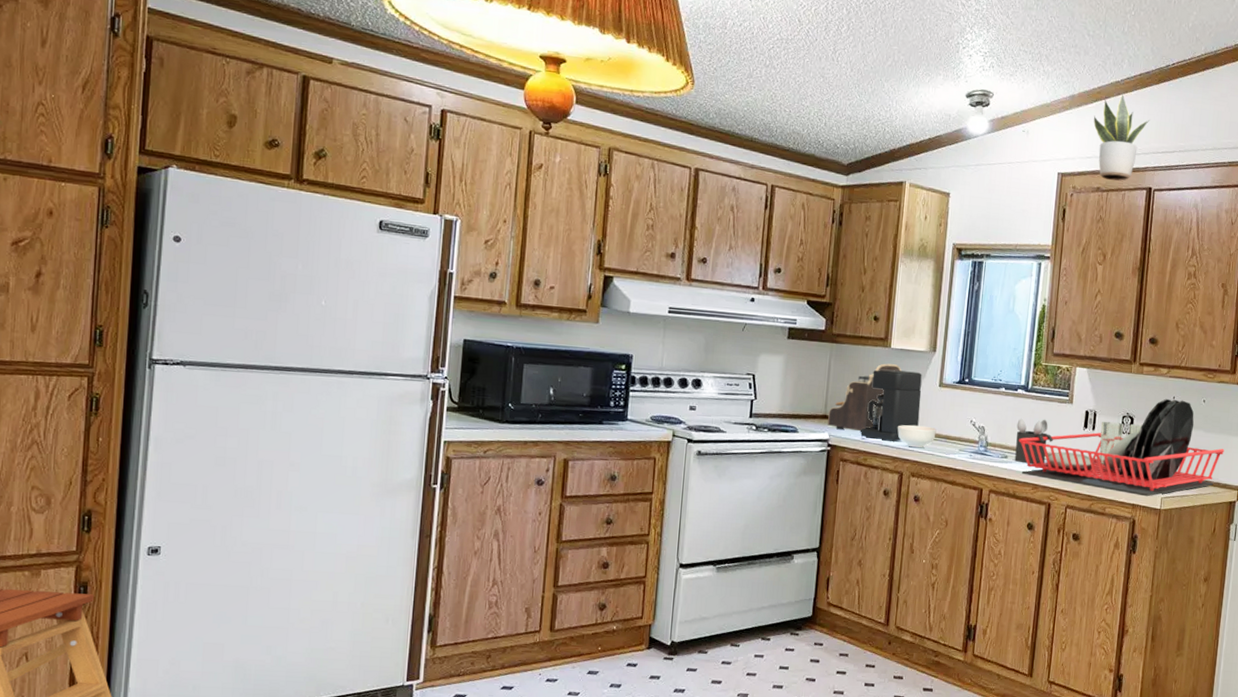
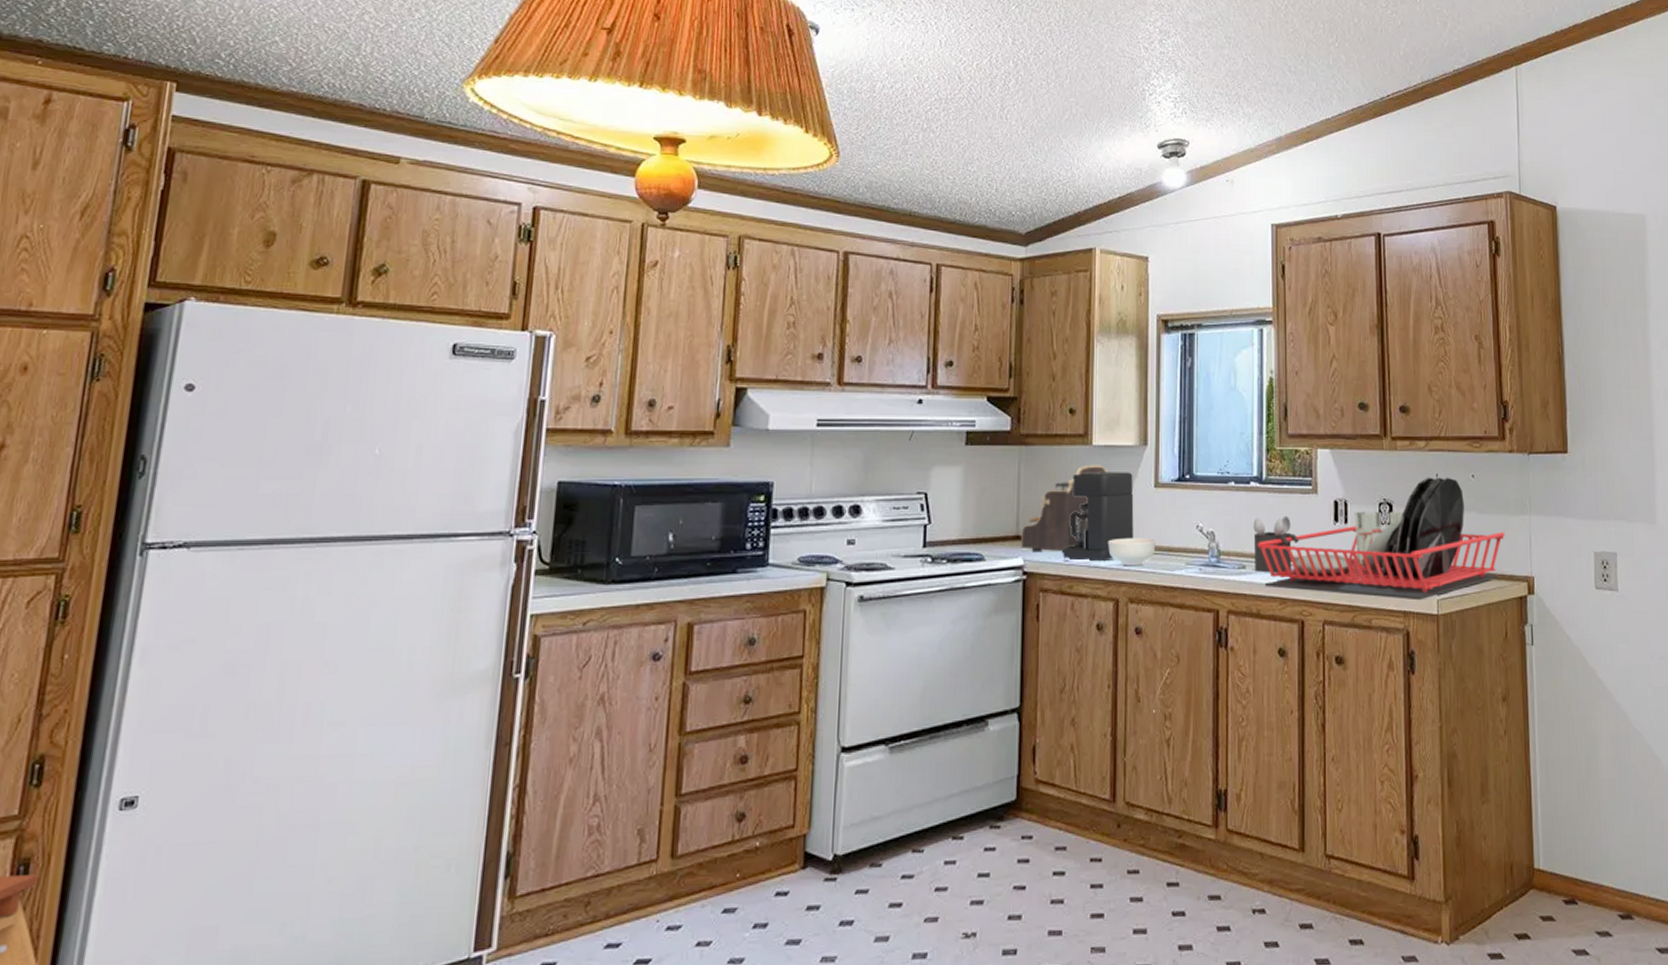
potted plant: present [1093,92,1150,181] -> none [1305,130,1370,229]

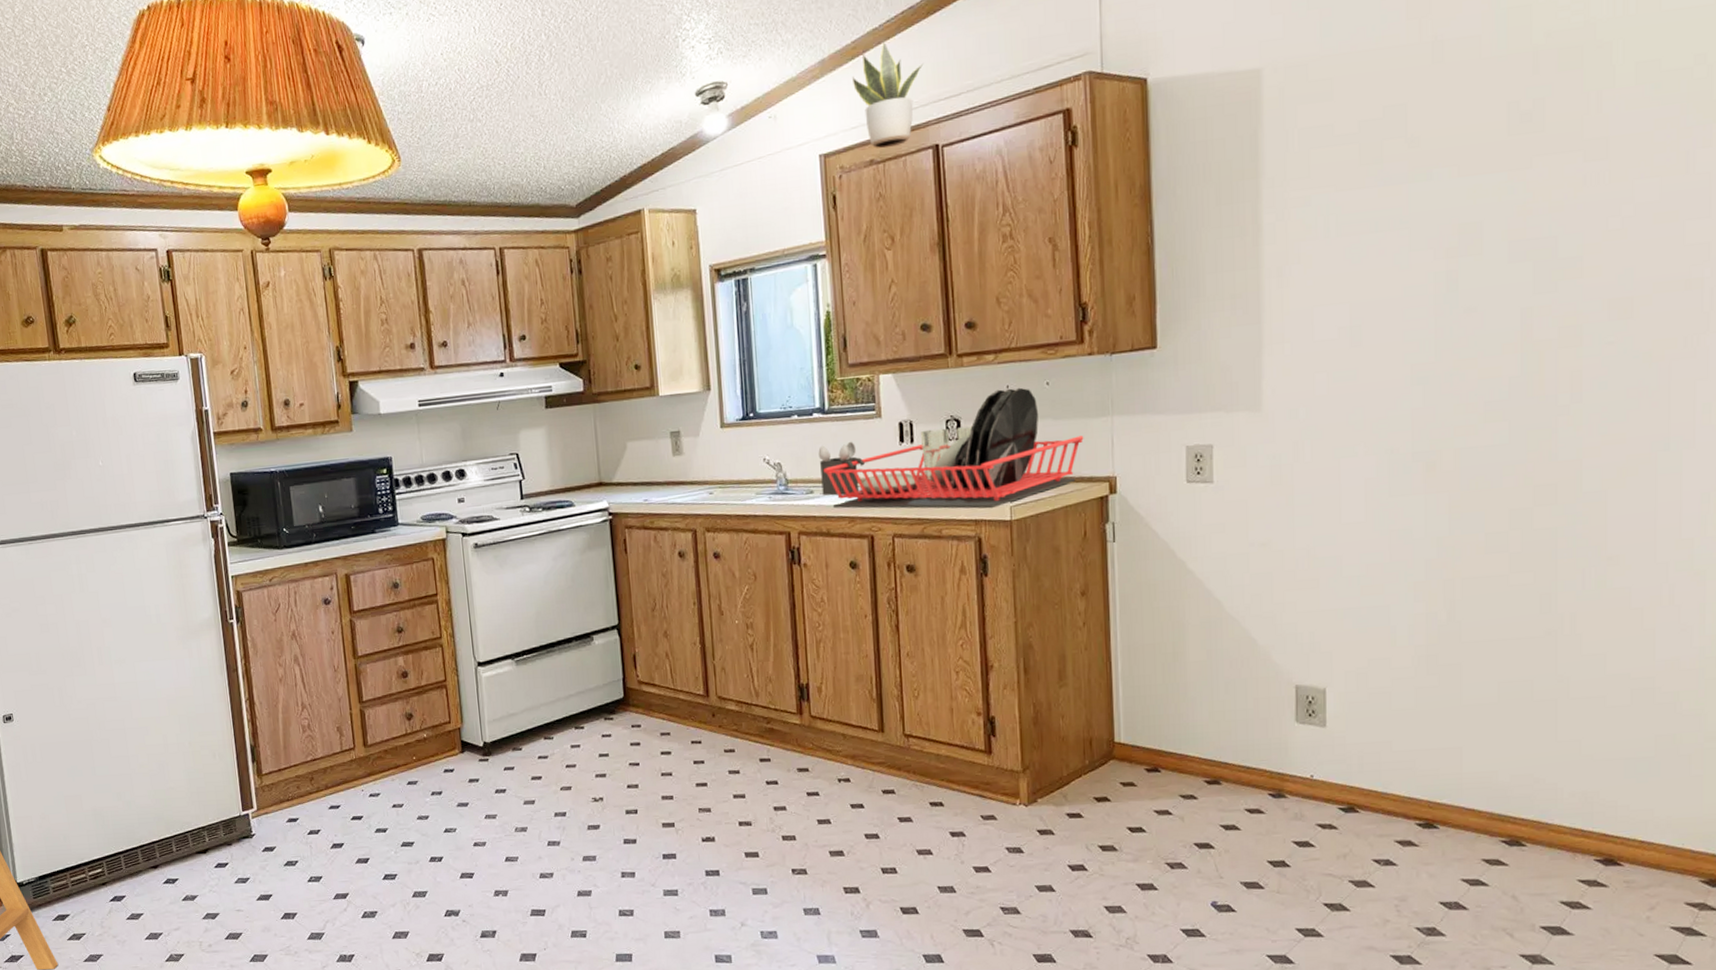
spice rack: present [1021,465,1108,554] -> none [603,413,676,496]
coffee maker: present [1063,472,1134,561] -> none [641,416,705,498]
bowl: present [1107,537,1156,566] -> none [681,474,727,501]
potted plant: none [1305,130,1370,229] -> present [851,40,924,149]

